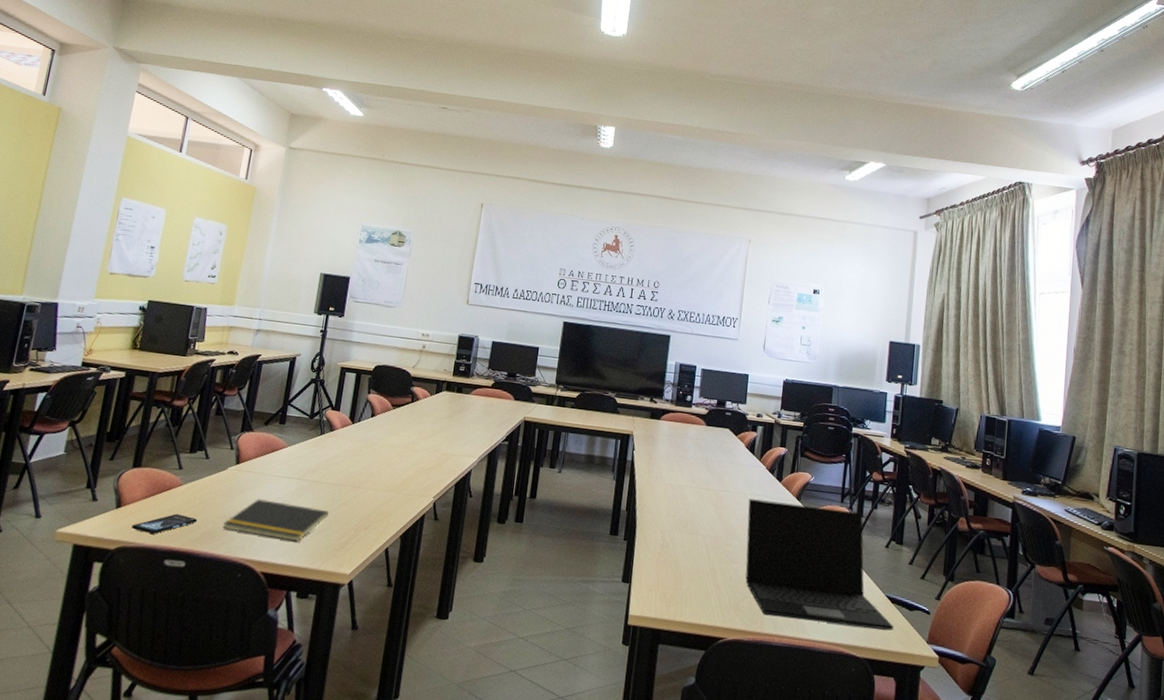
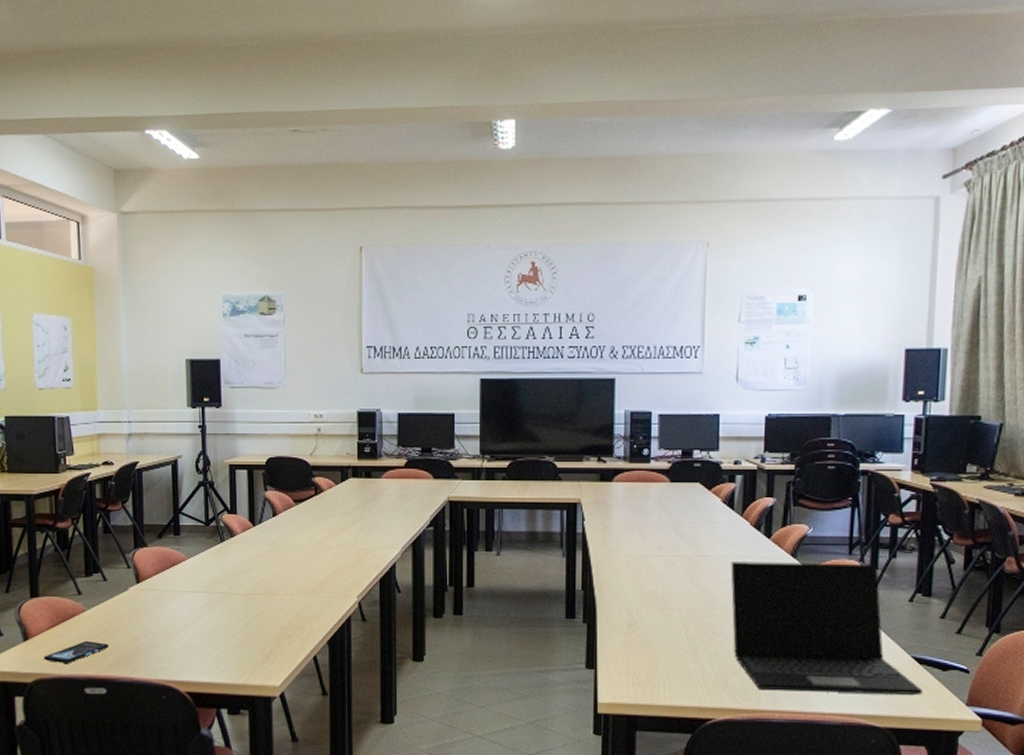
notepad: present [223,499,329,542] -> none [136,617,245,658]

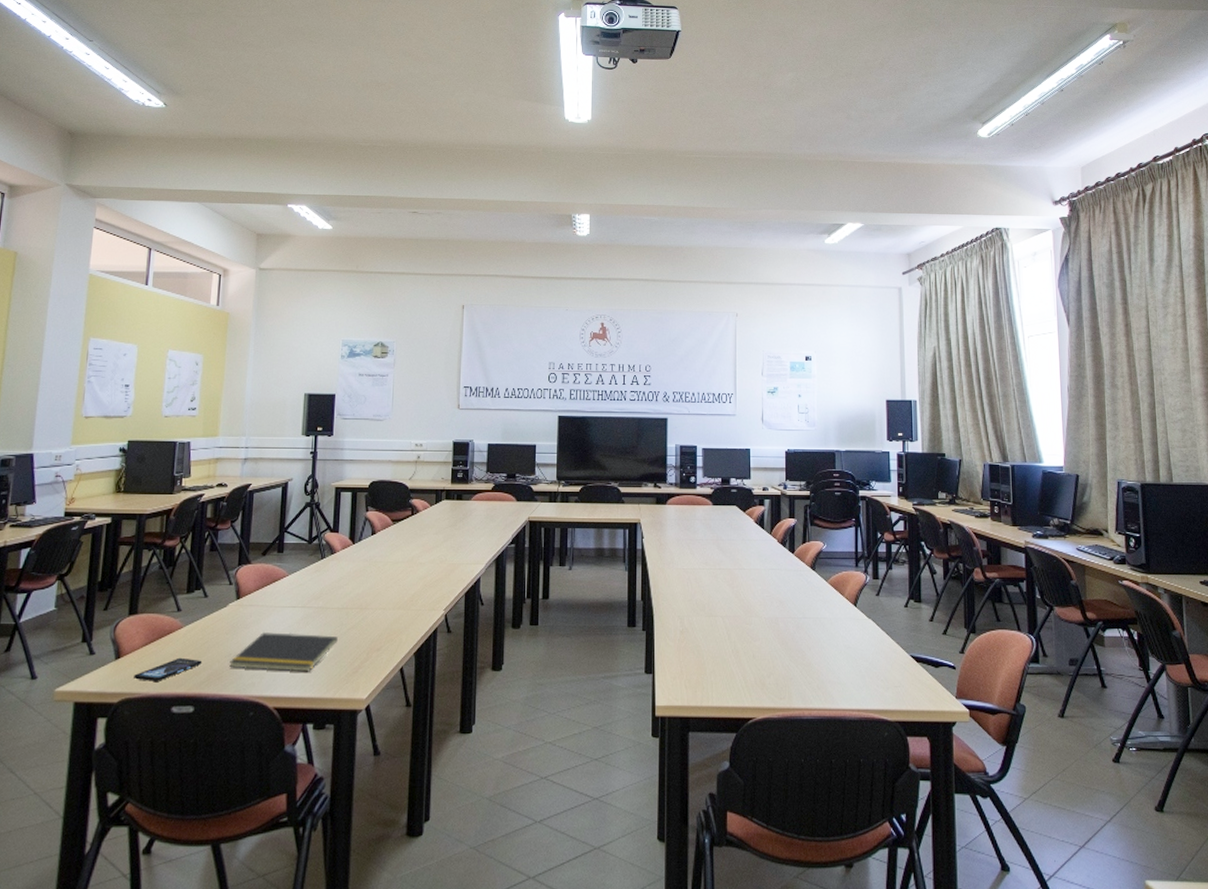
notepad: none [136,617,245,658] -> present [229,632,338,672]
laptop: present [730,562,922,695] -> none [763,574,921,690]

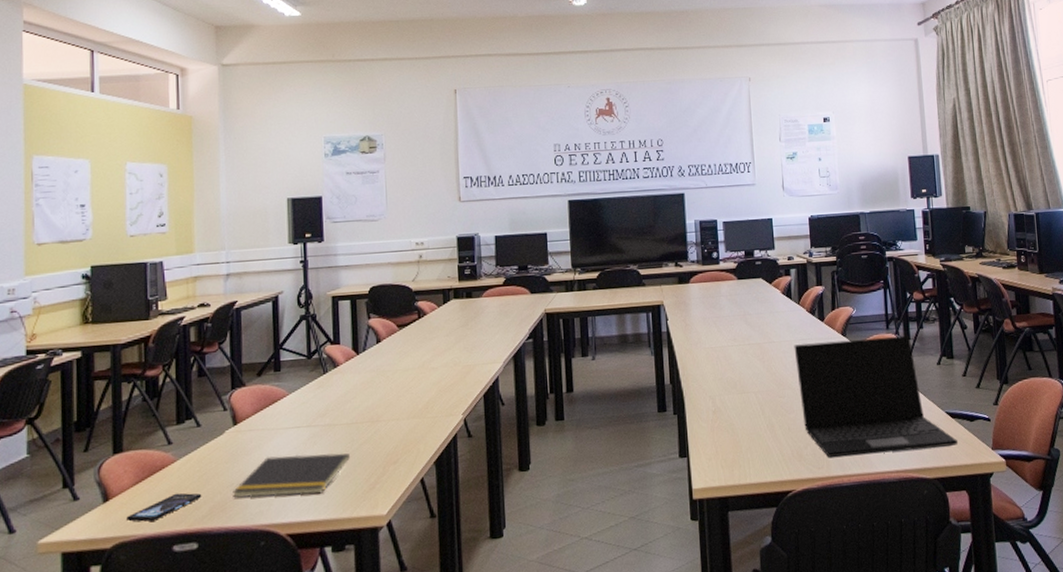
laptop: none [763,574,921,690] -> present [794,335,958,458]

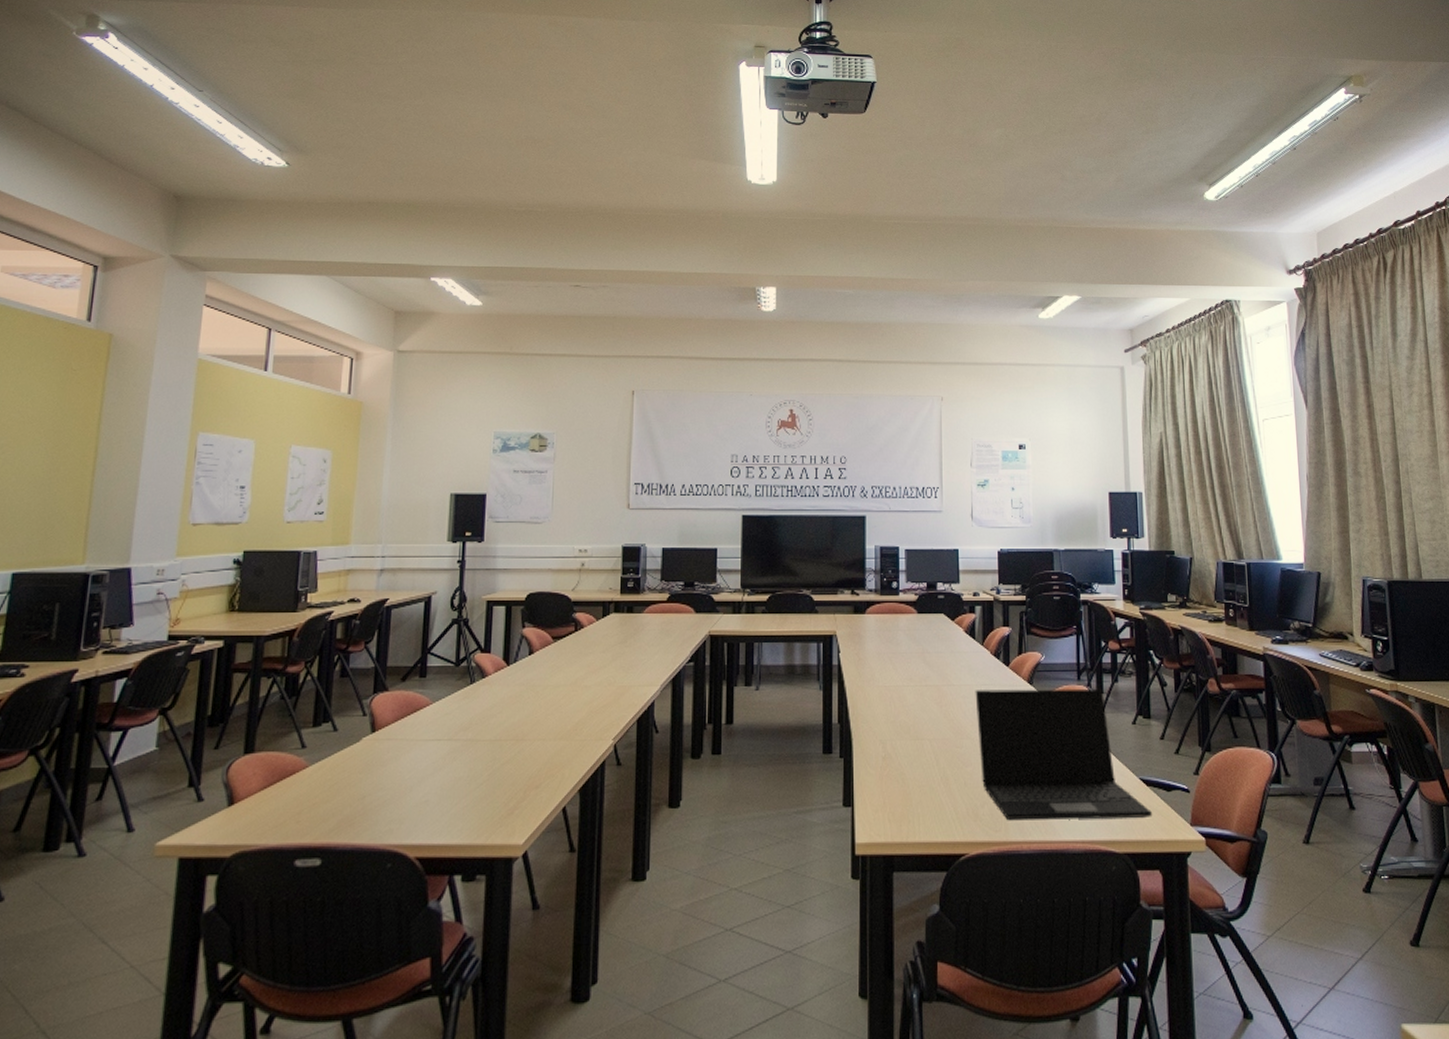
smartphone: present [126,493,202,522] -> none [250,802,331,831]
notepad: present [233,453,350,498] -> none [363,770,490,816]

